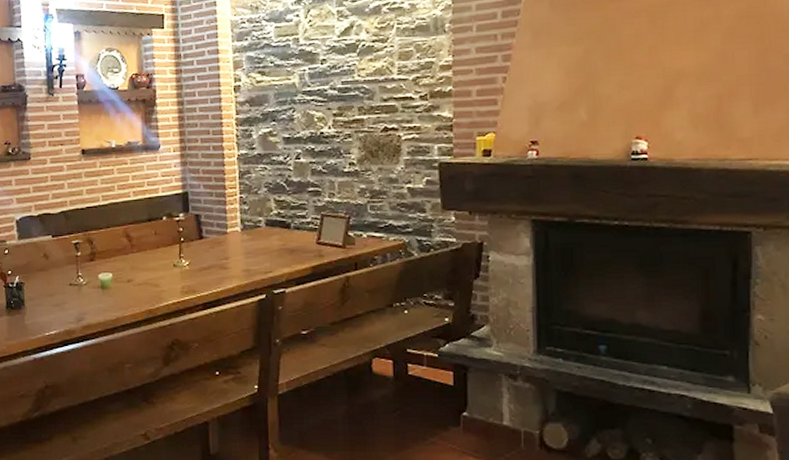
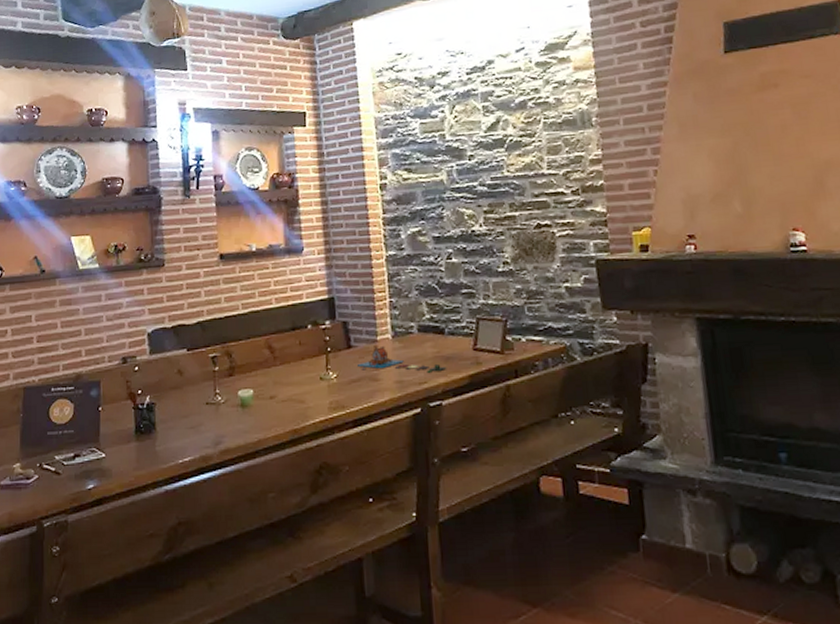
board game: none [208,236,291,263] -> present [358,344,447,373]

